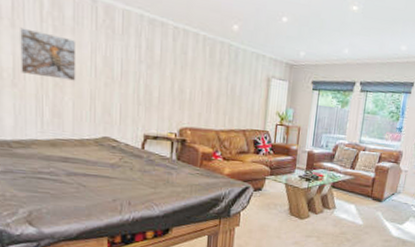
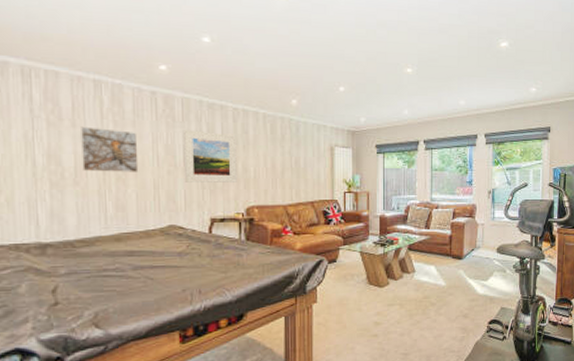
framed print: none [120,42,175,103] -> present [182,129,237,182]

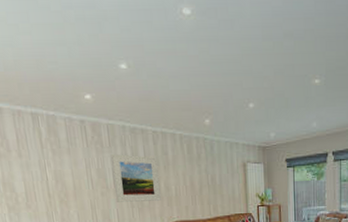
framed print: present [81,126,139,172] -> none [26,156,78,196]

